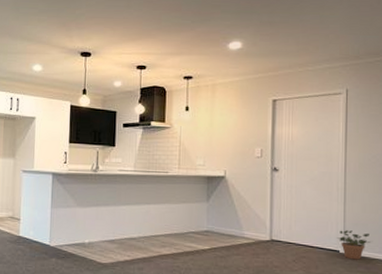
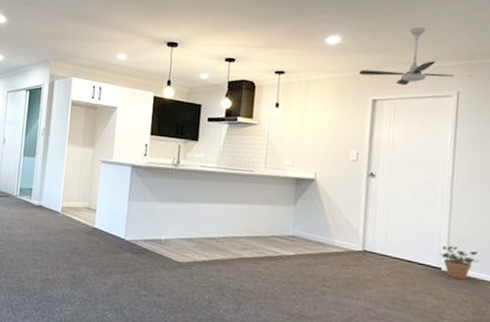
ceiling fan: none [260,30,359,86] -> present [359,26,473,86]

